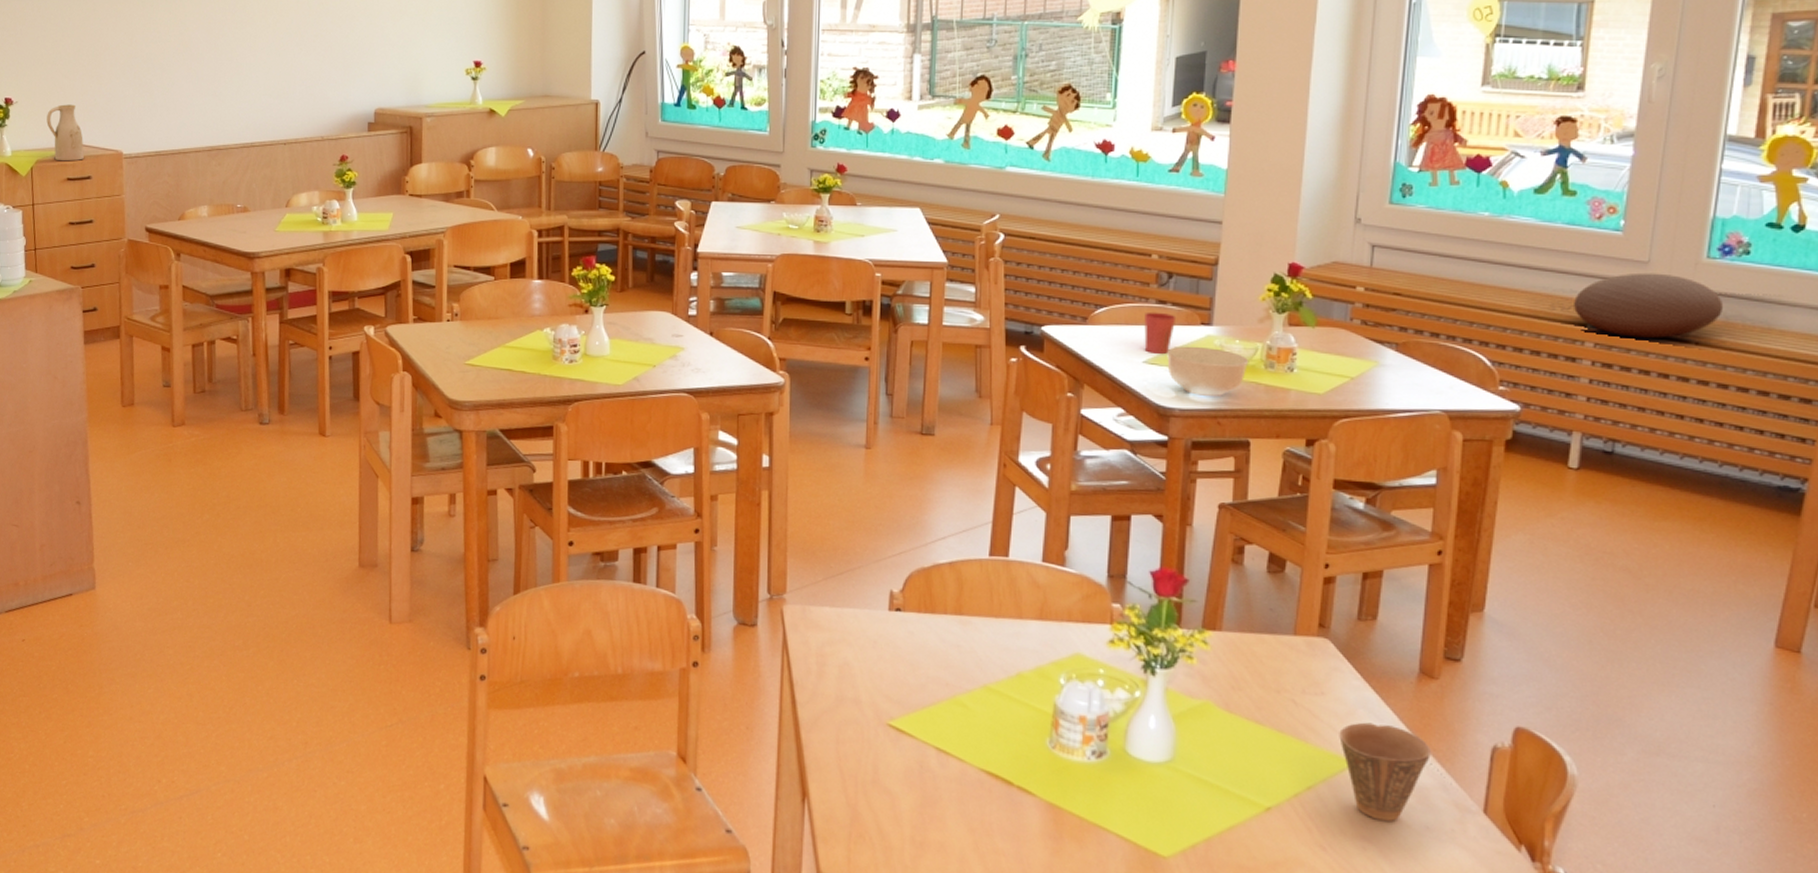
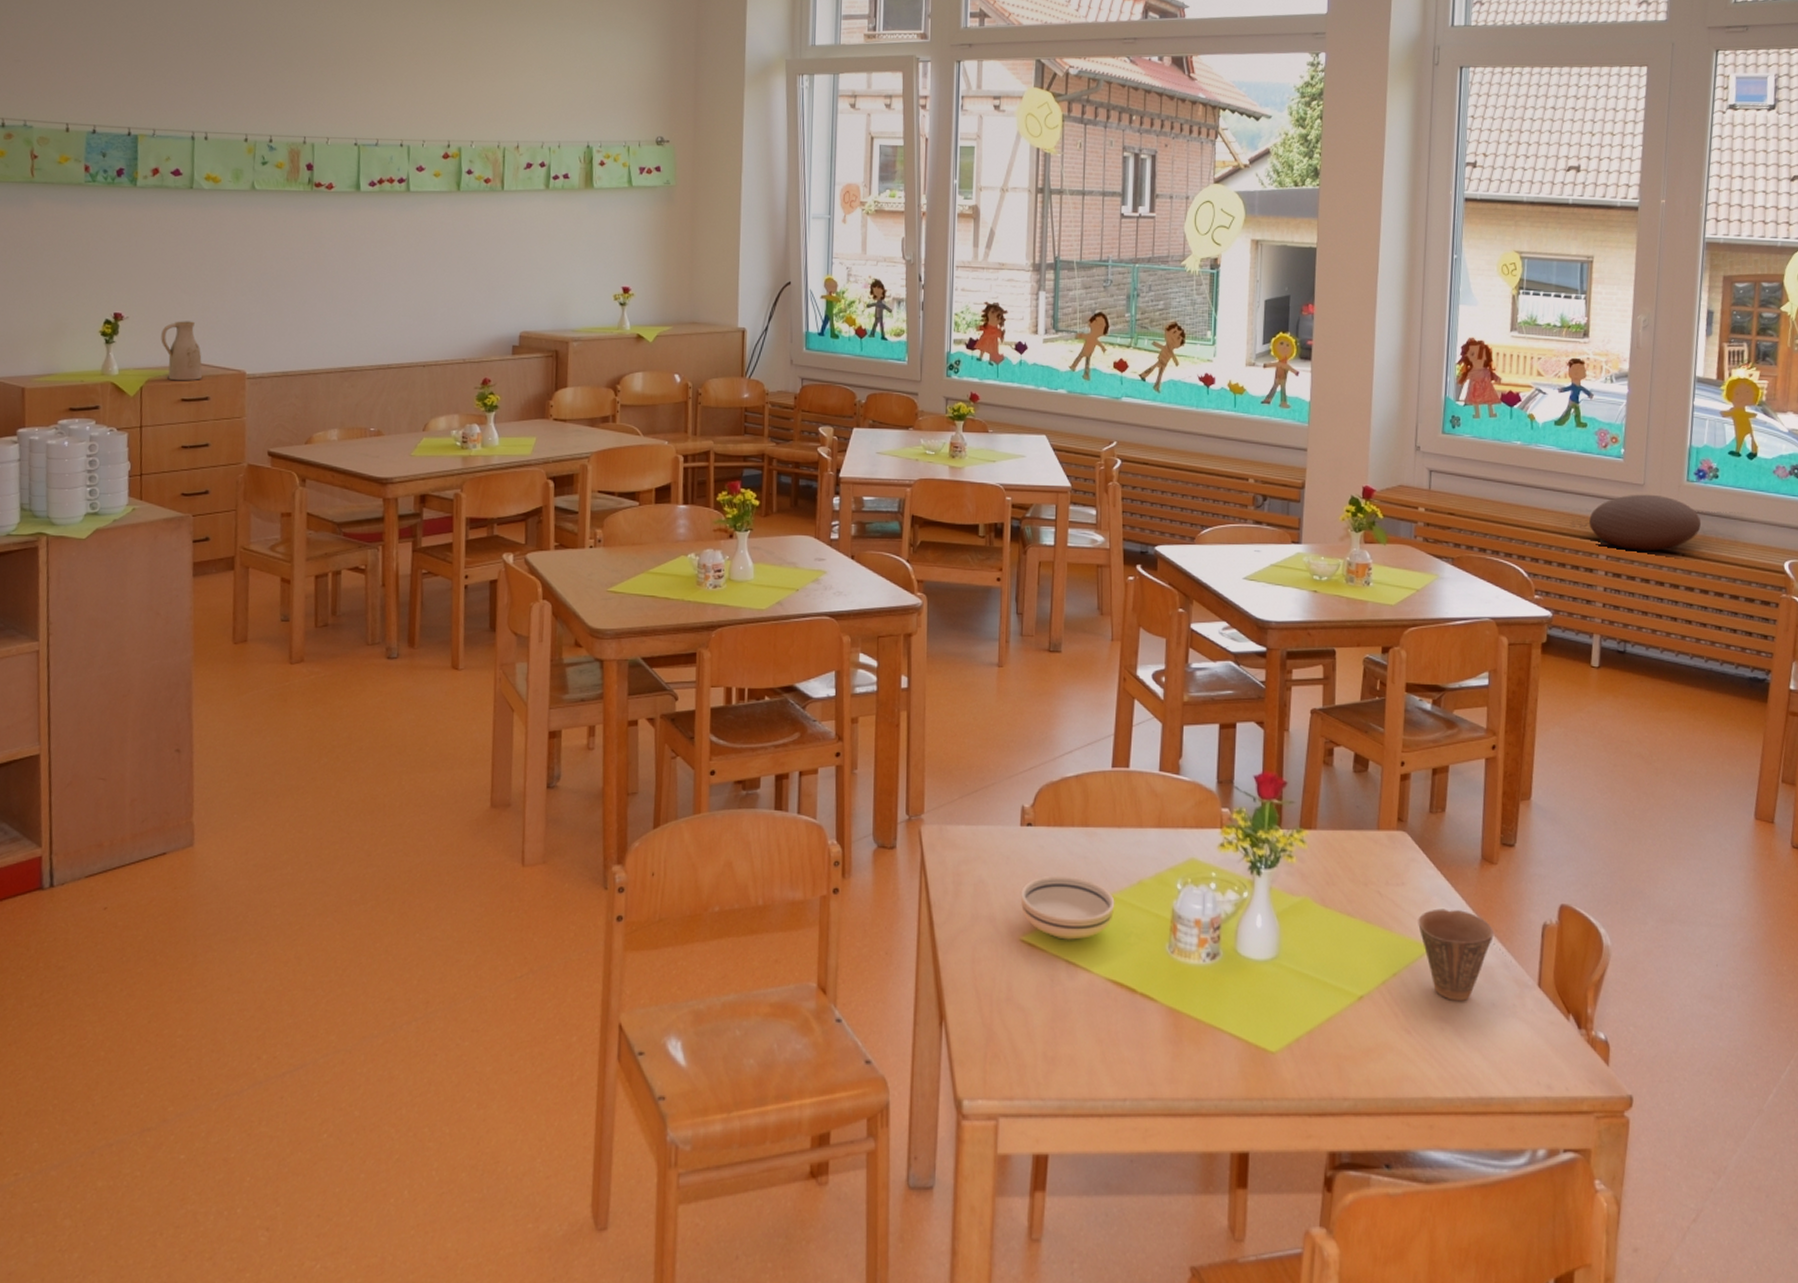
bowl: none [889,662,991,728] -> present [1021,875,1115,940]
cup: present [1144,312,1177,355] -> none [1244,531,1271,572]
bowl: present [1167,346,1249,398] -> none [1264,563,1333,610]

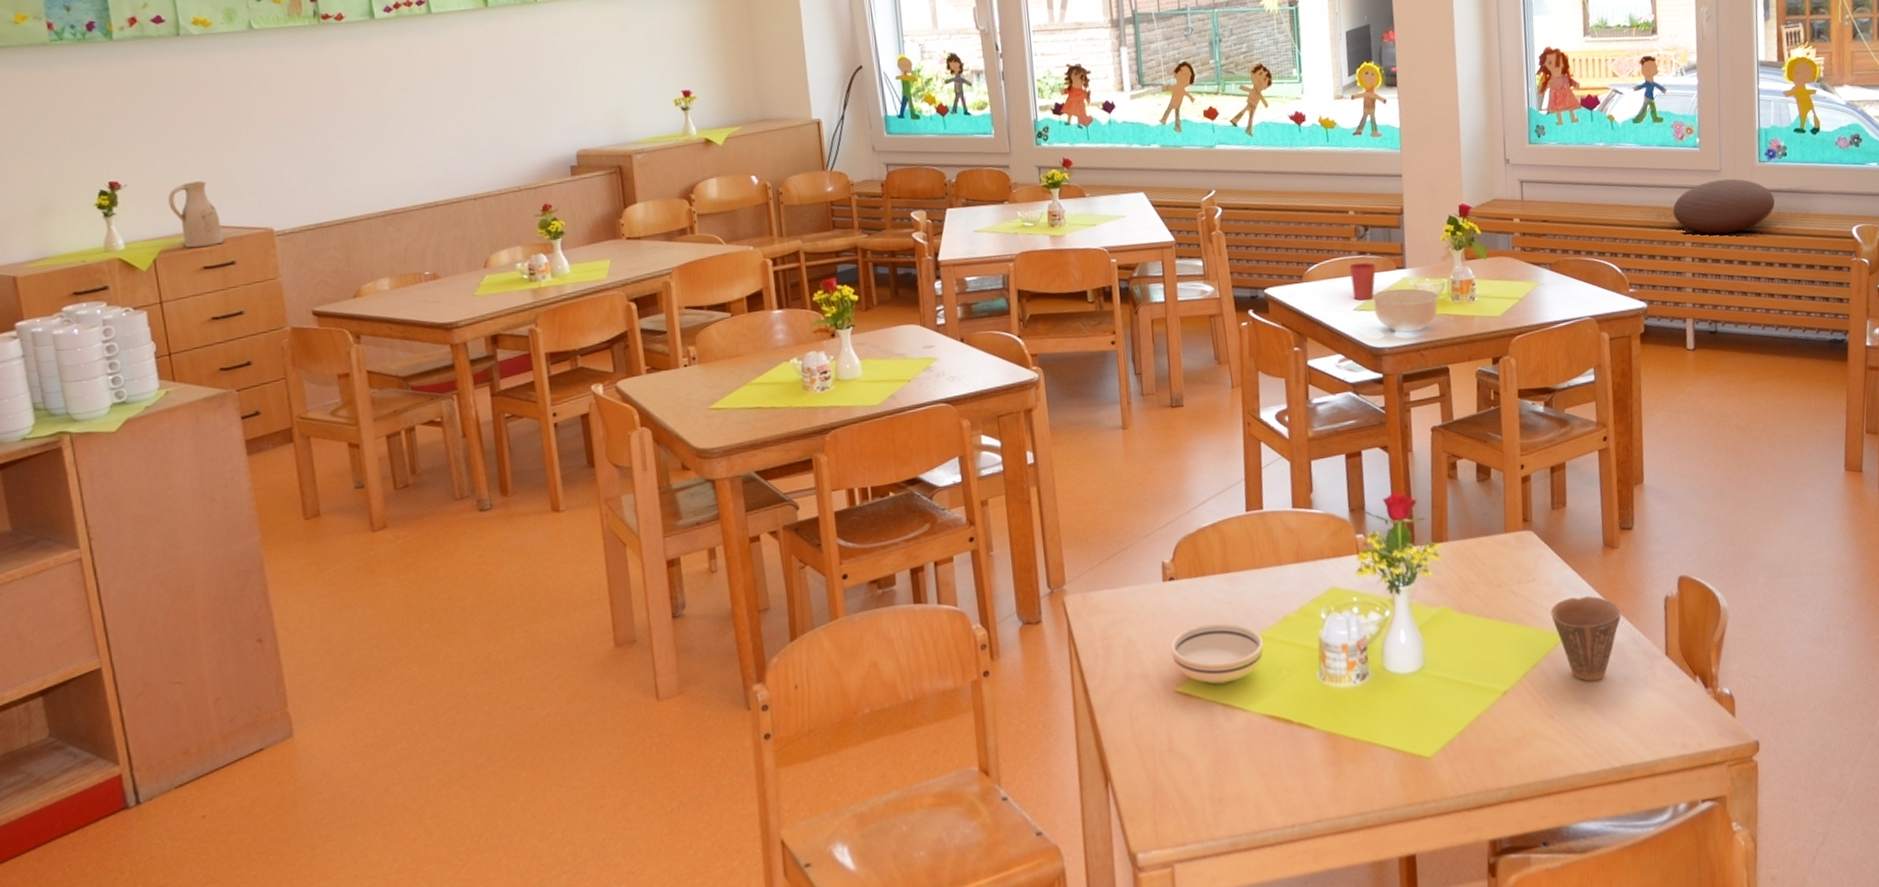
cup: none [1244,531,1271,572] -> present [1349,262,1376,302]
bowl: none [1264,563,1333,610] -> present [1372,288,1439,334]

